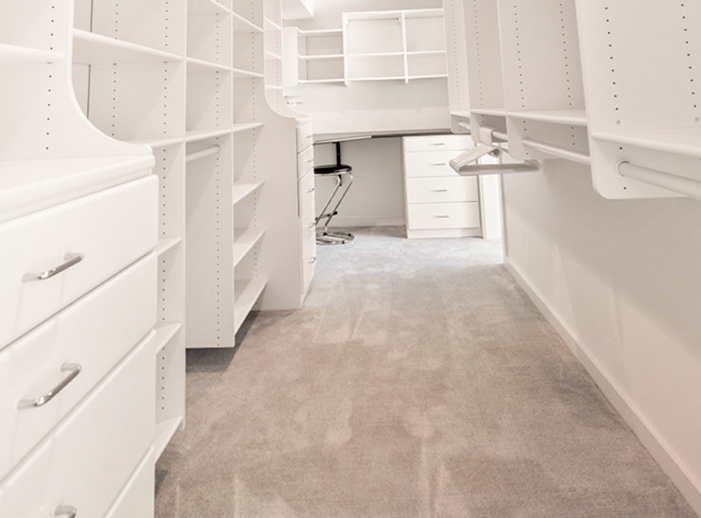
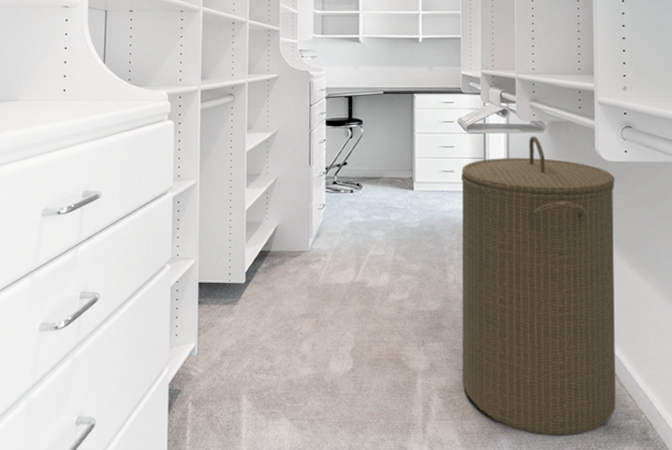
laundry hamper: none [455,175,639,510] -> present [460,135,616,437]

